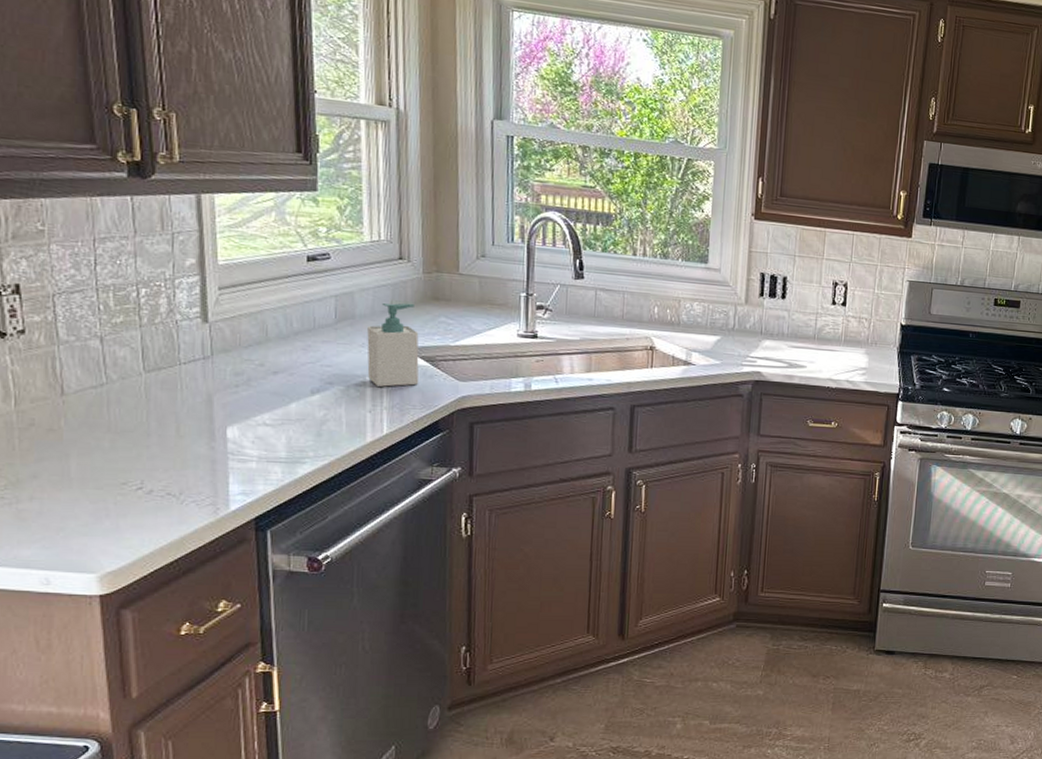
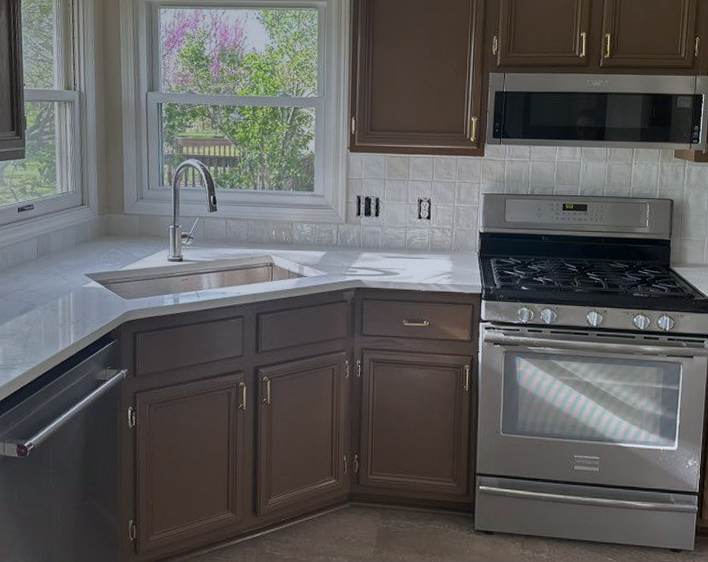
soap bottle: present [367,303,419,387] -> none [59,239,96,306]

